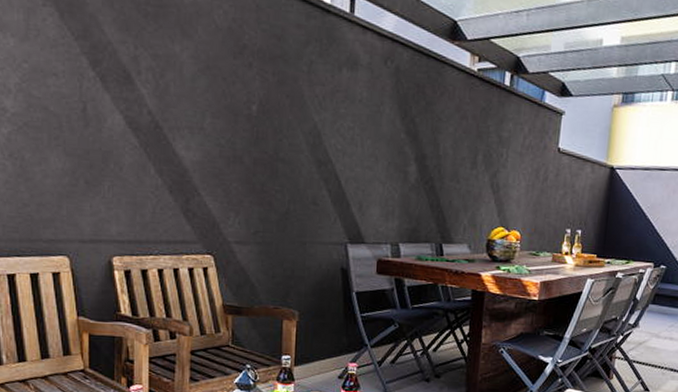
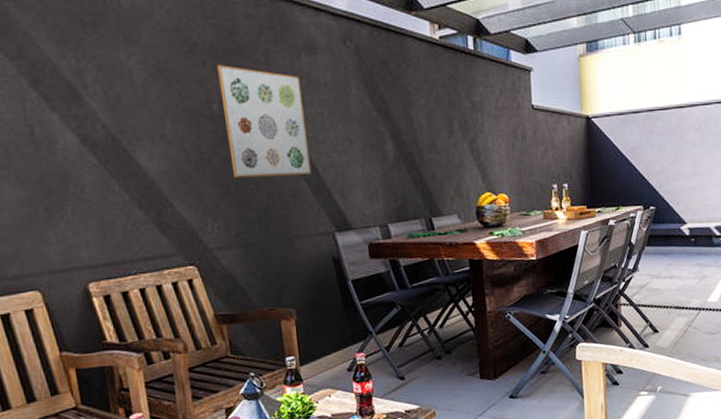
wall art: none [261,69,338,184] -> present [217,65,312,178]

